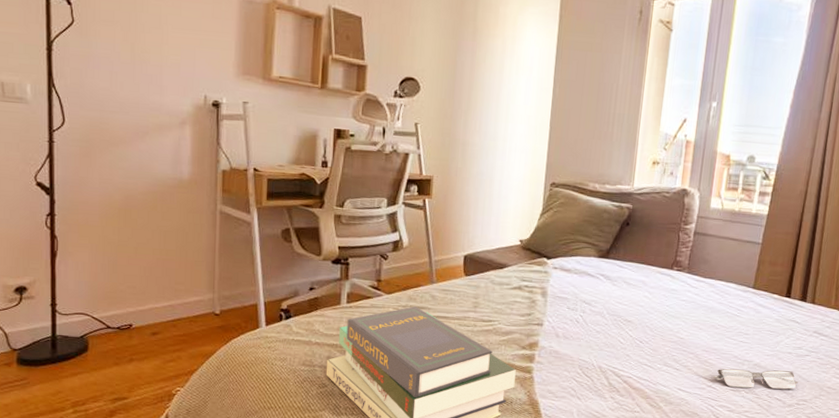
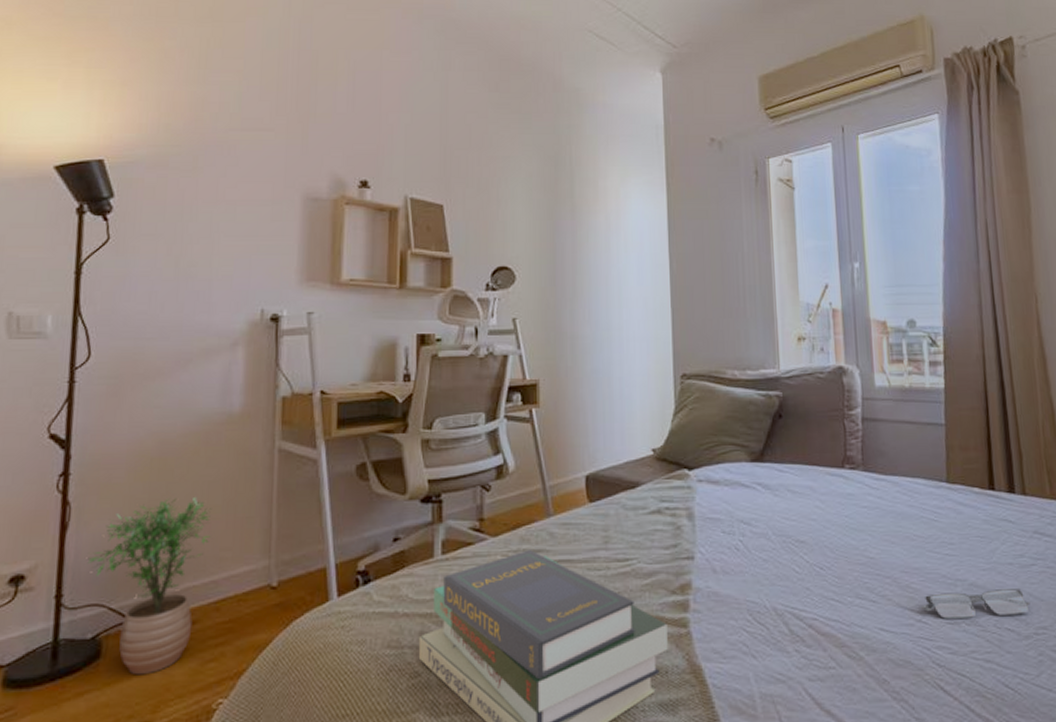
potted plant: none [73,241,168,366] -> present [87,498,212,675]

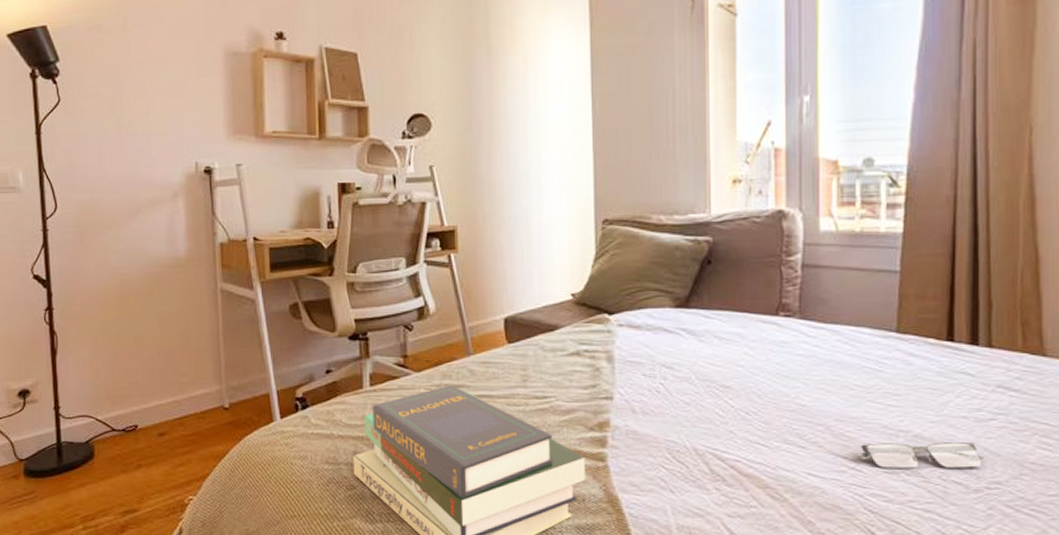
potted plant: present [87,498,212,675] -> none [75,331,171,473]

